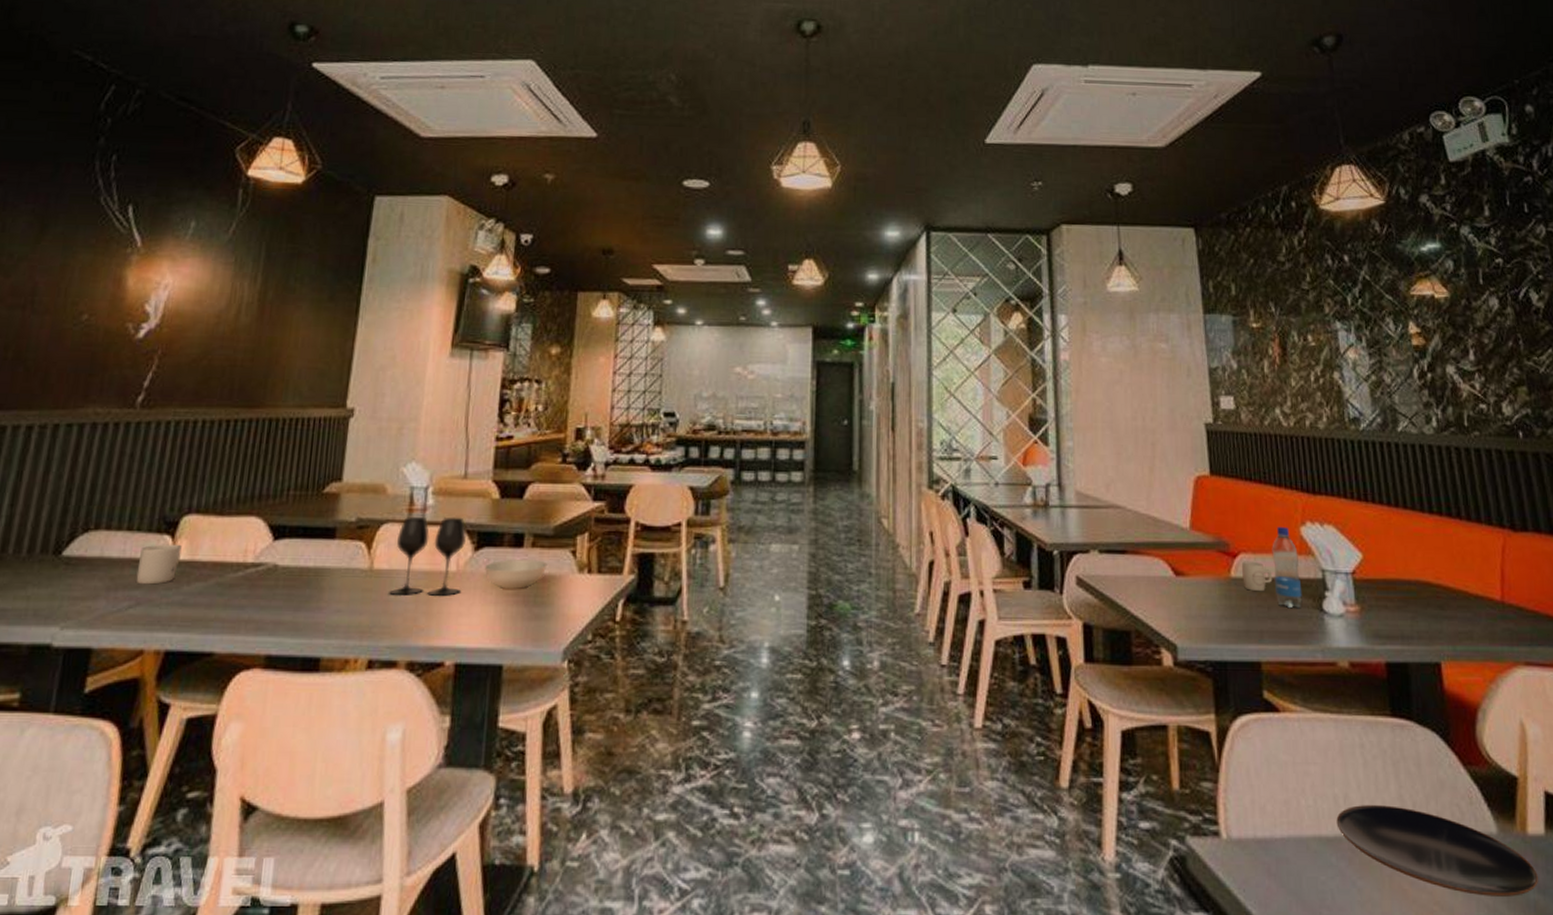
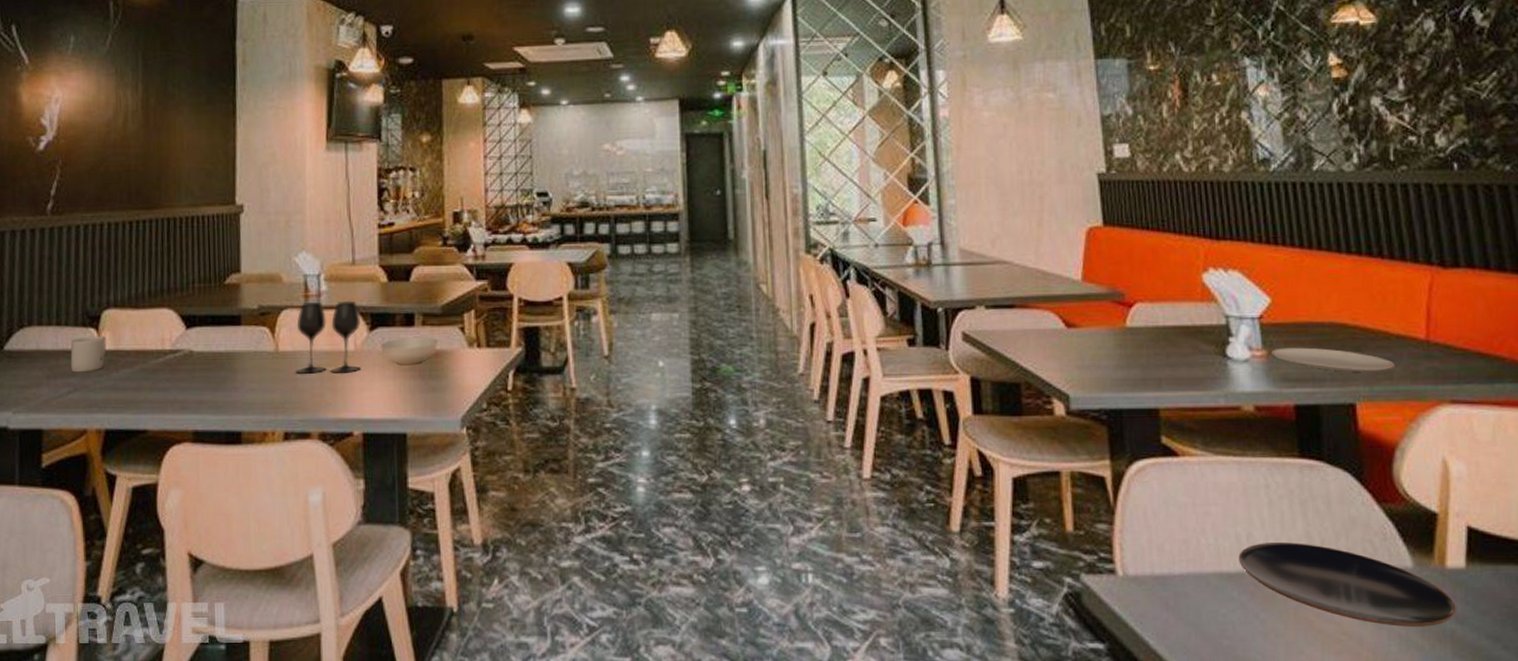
mug: present [1242,561,1273,592] -> none [1138,310,1172,341]
bottle: present [1272,526,1302,609] -> none [1171,274,1204,356]
plate: none [1364,604,1474,631] -> present [1271,347,1394,372]

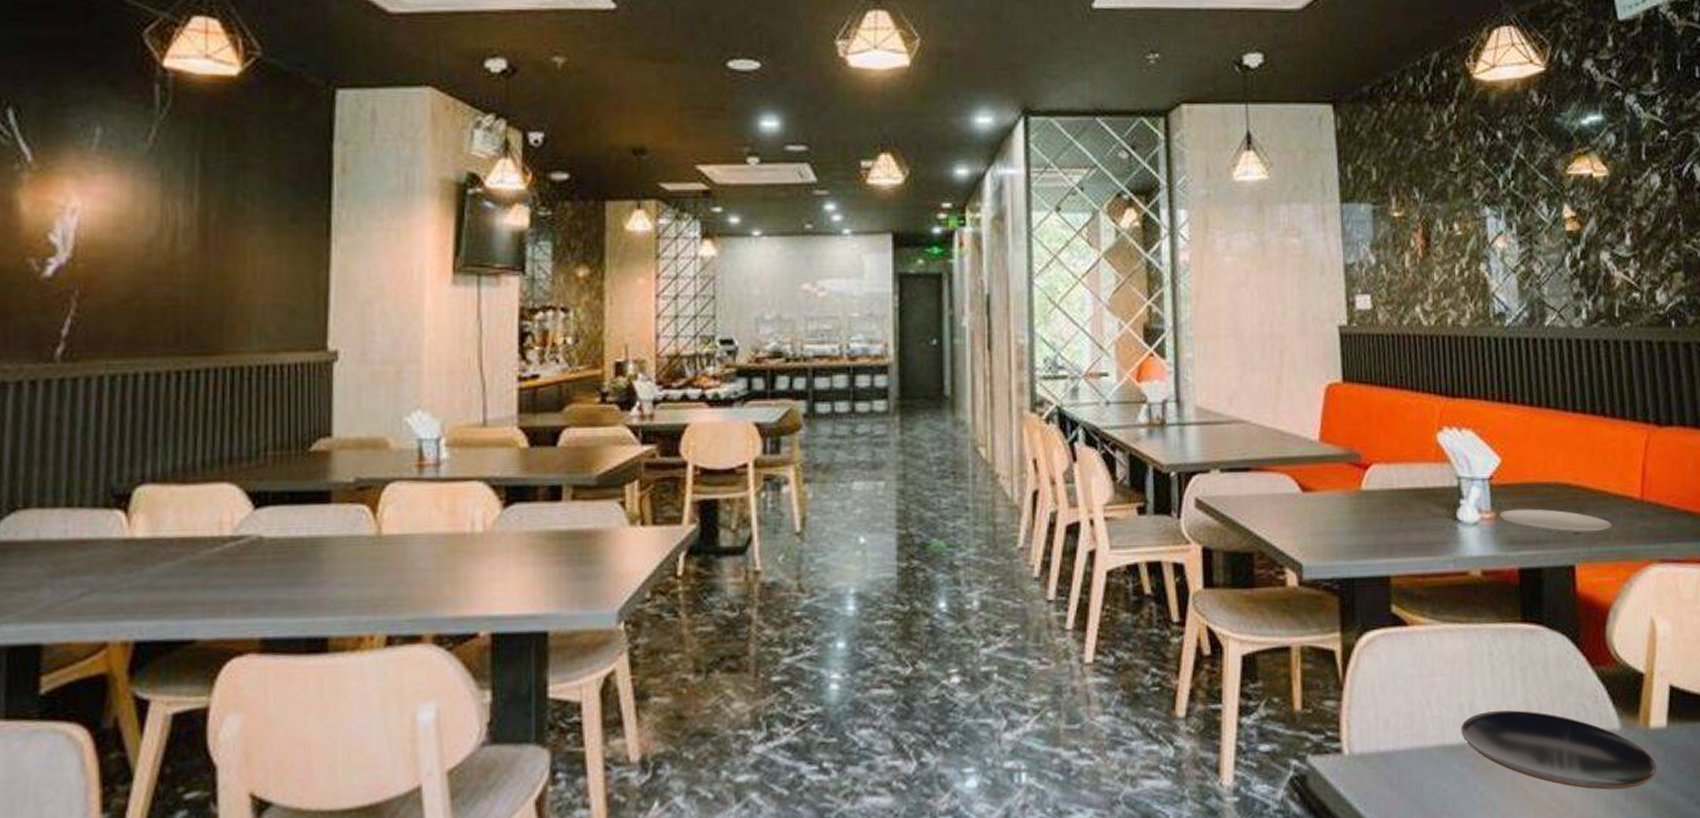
mug: present [70,336,106,373] -> none [85,520,139,569]
wine glass: present [295,300,360,375] -> none [404,470,491,564]
bowl: present [381,337,439,366] -> none [518,514,592,549]

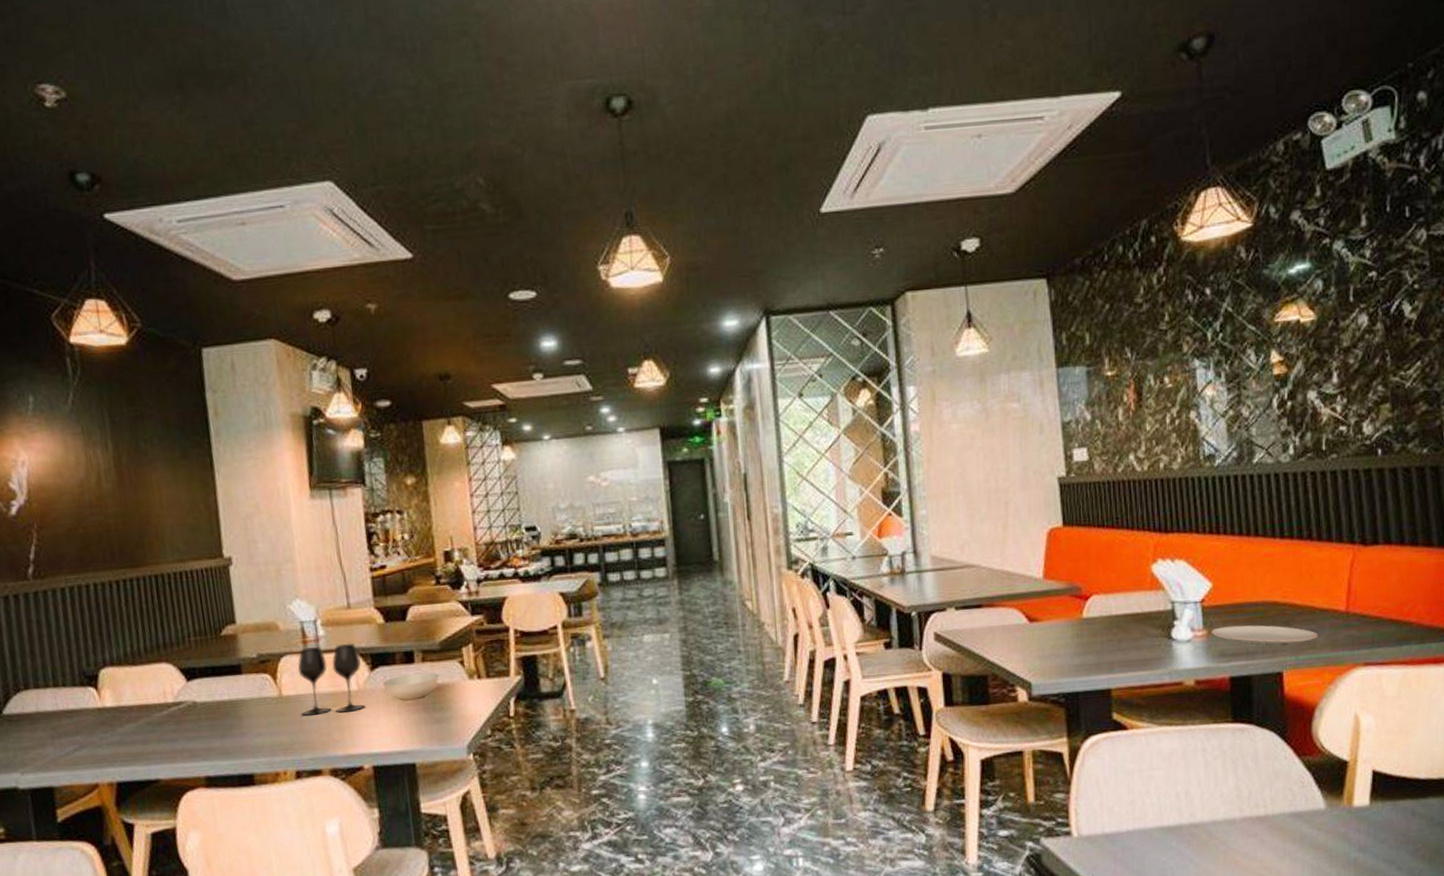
wine glass: none [404,470,491,564] -> present [297,643,365,716]
bowl: none [518,514,592,549] -> present [383,672,440,701]
plate: present [1461,710,1657,790] -> none [1178,796,1360,859]

